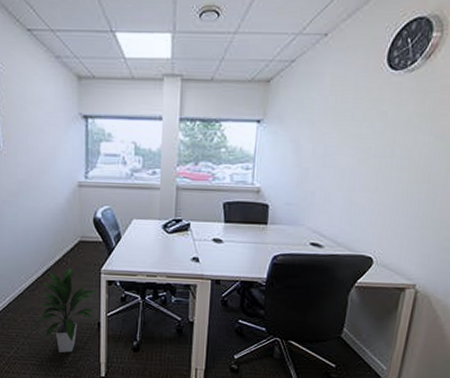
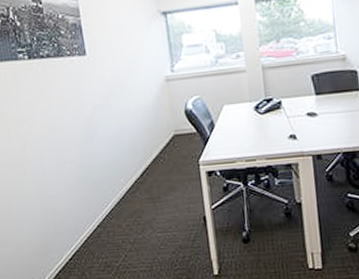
indoor plant: present [32,268,98,353] -> none [137,164,200,254]

